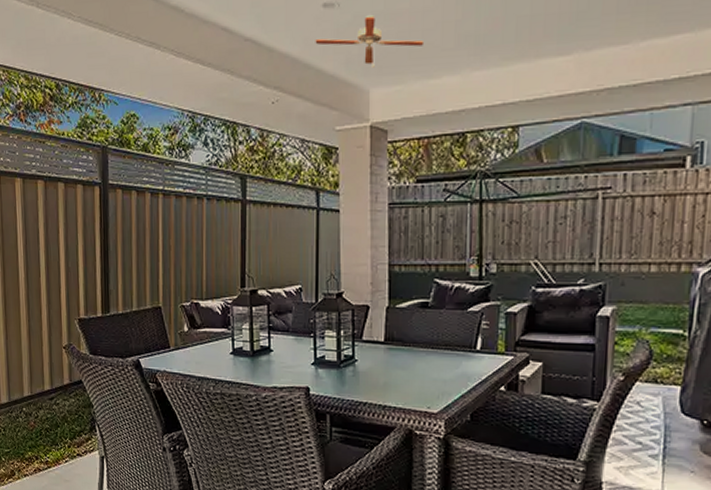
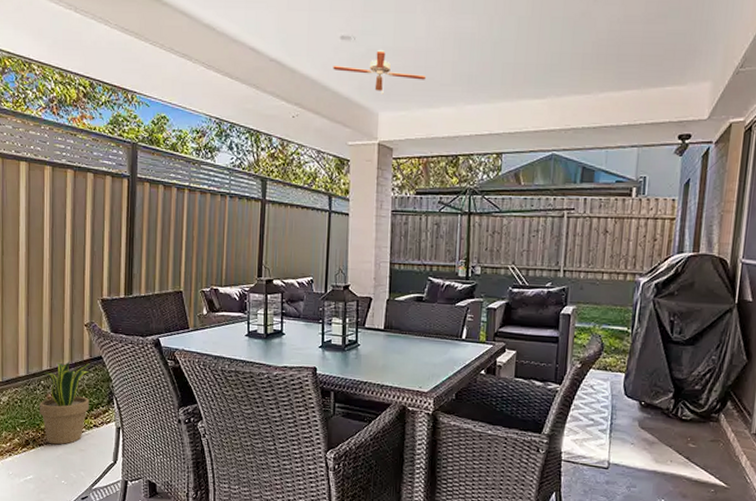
potted plant: none [22,385,72,475] -> present [39,360,91,445]

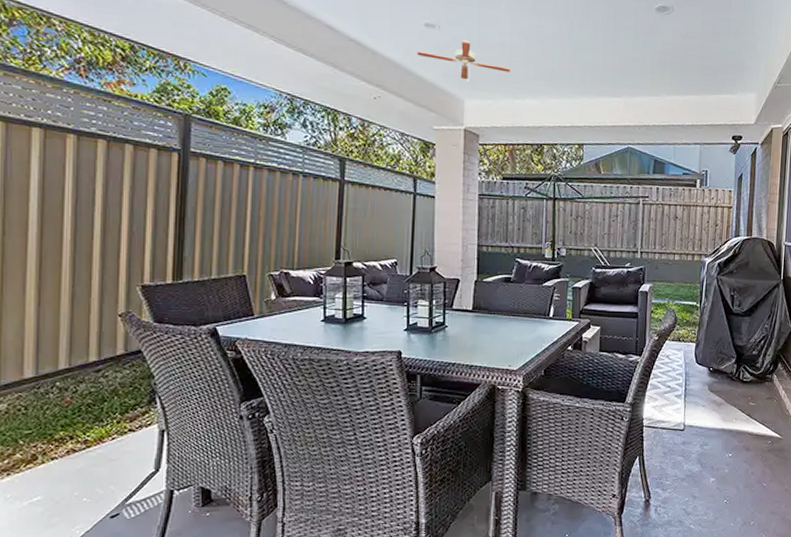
potted plant: present [39,360,91,445] -> none [53,356,126,456]

